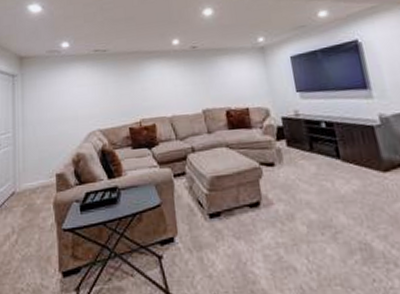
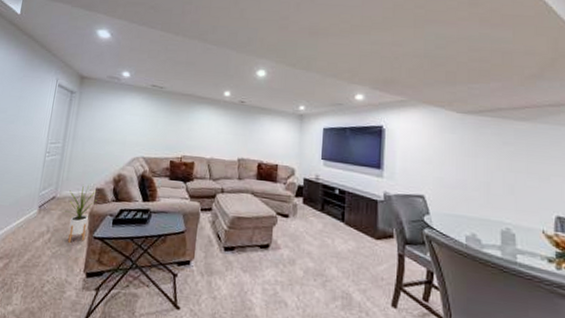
house plant: none [25,171,59,241] -> present [63,184,97,243]

